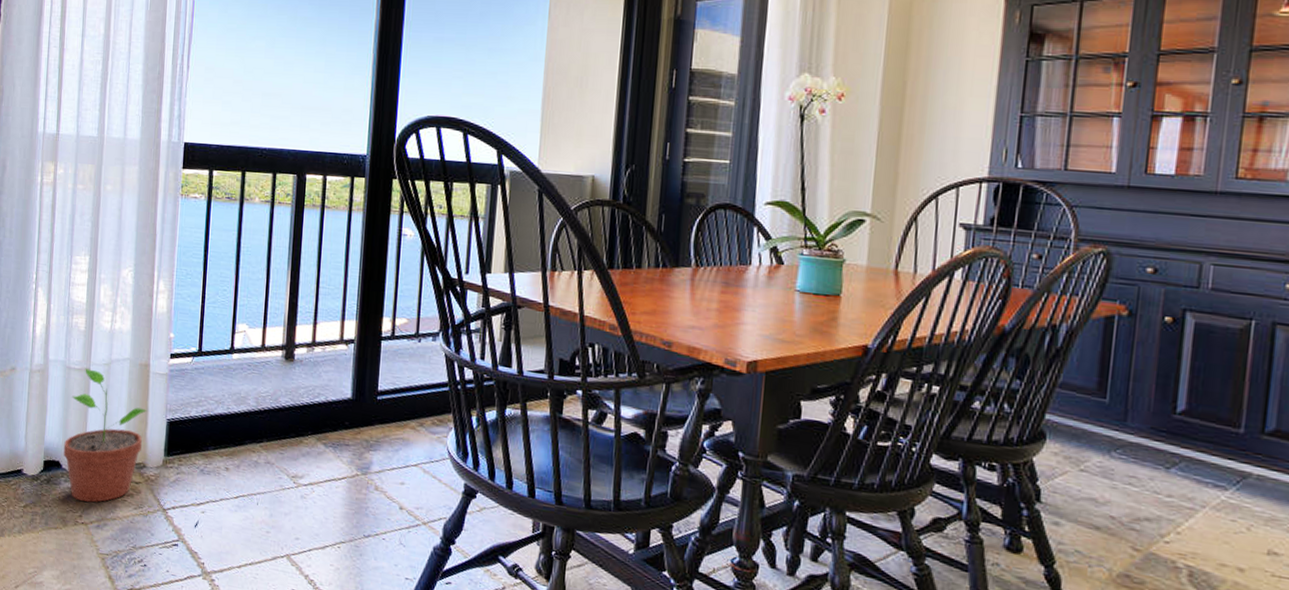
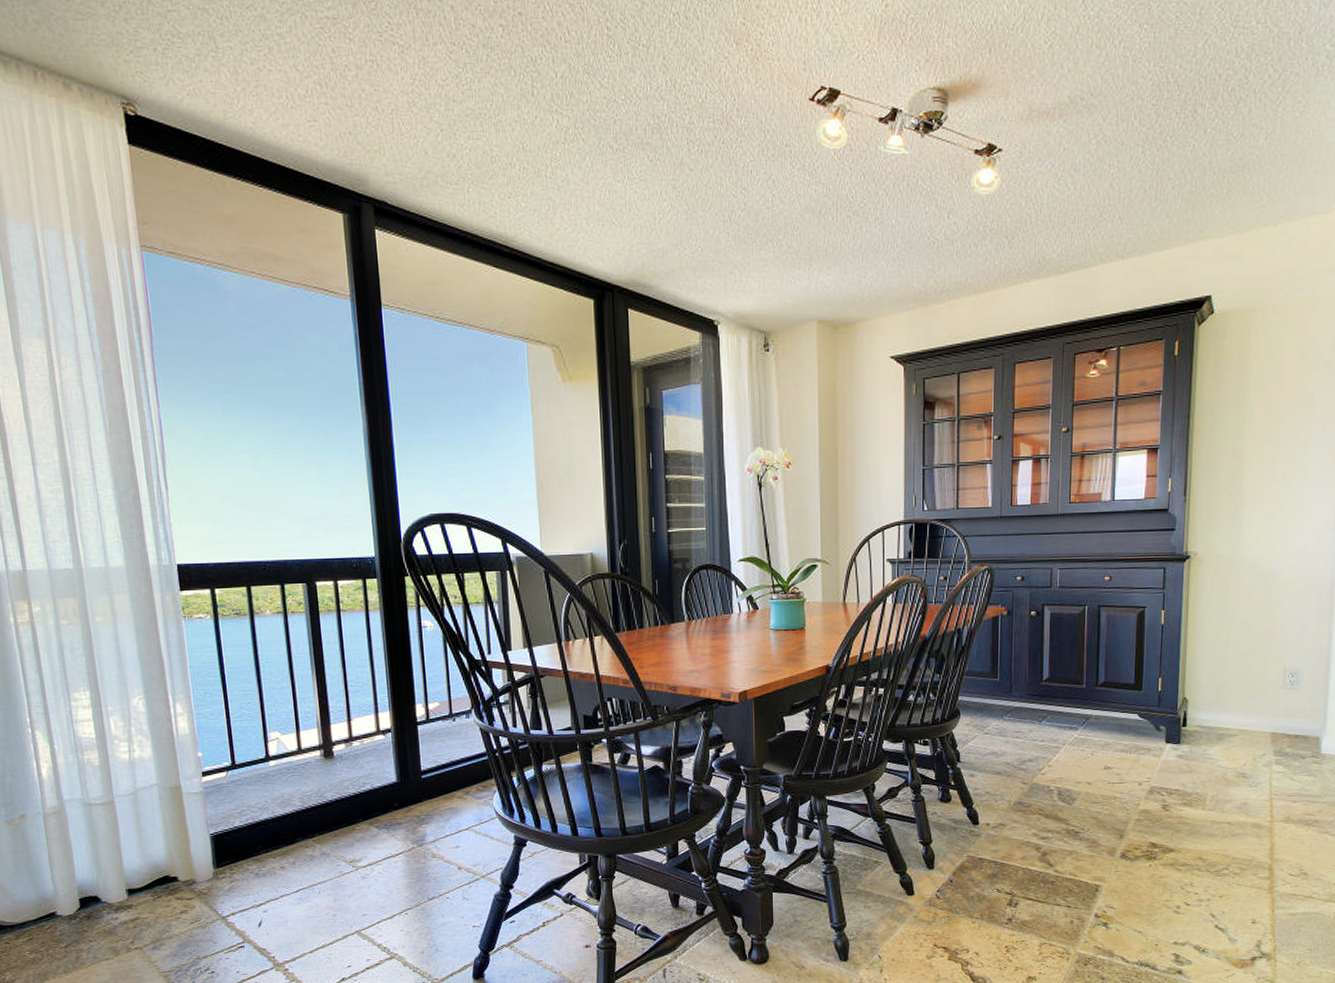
potted plant: present [63,368,147,503] -> none [98,801,188,928]

